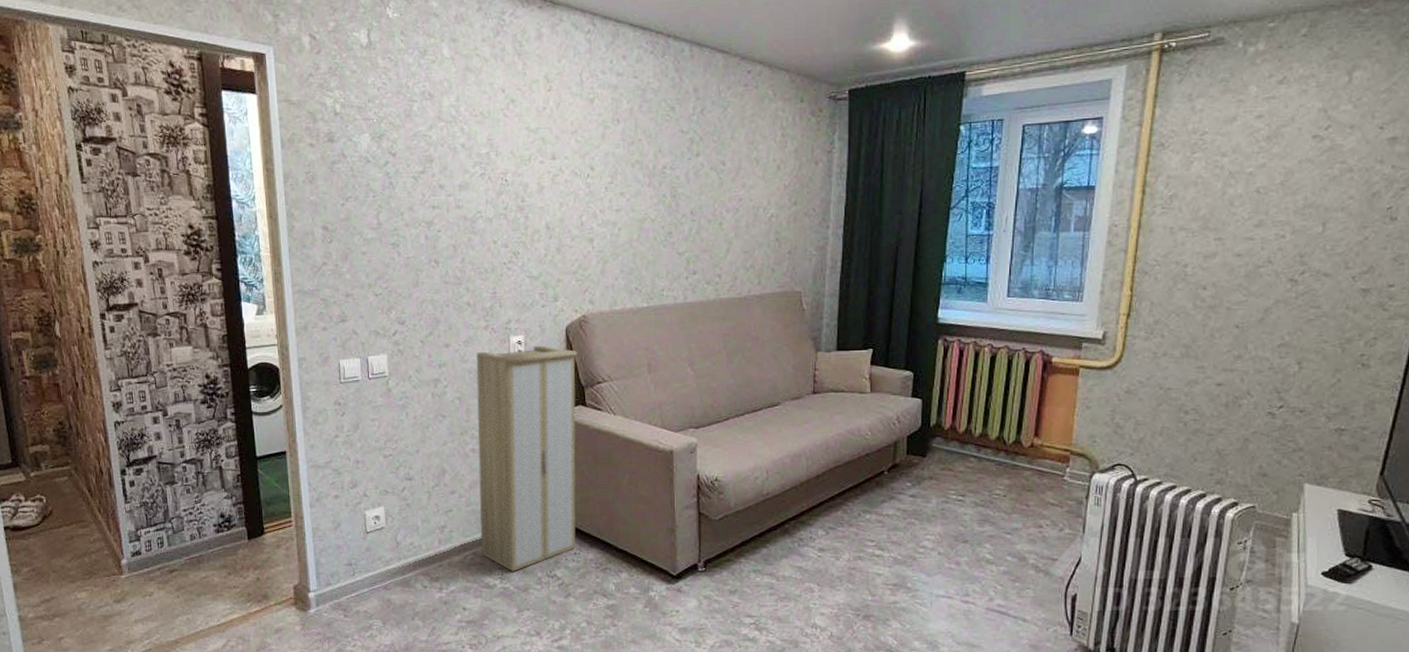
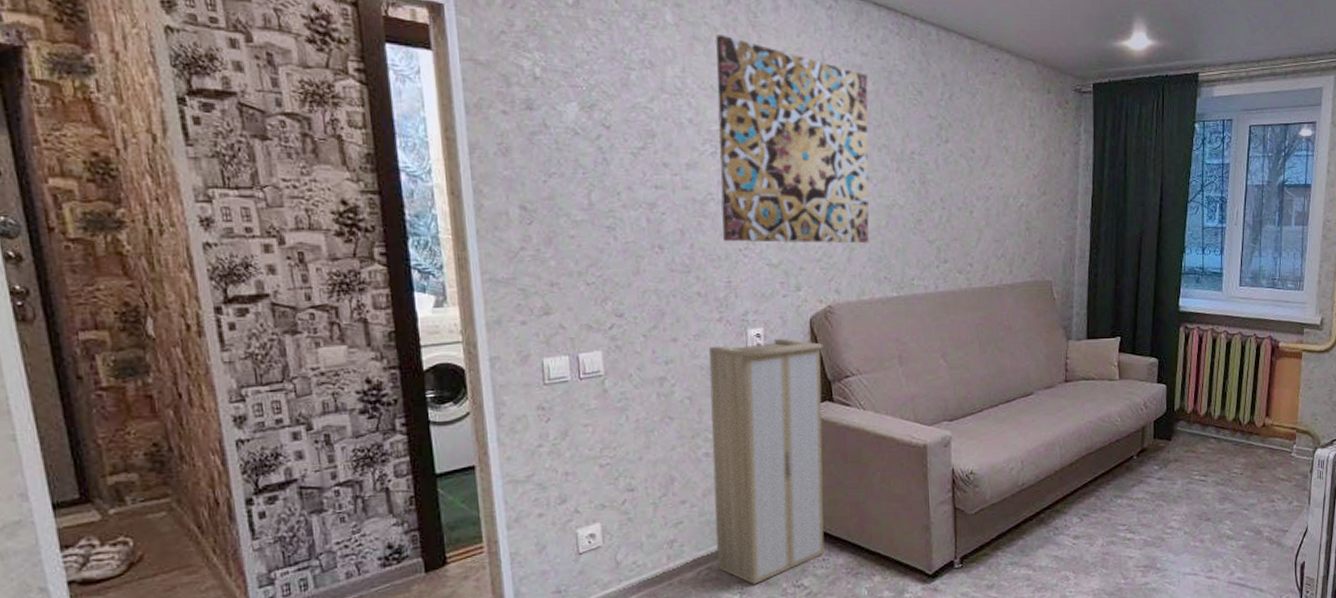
wall art: none [486,64,623,257] -> present [716,34,869,244]

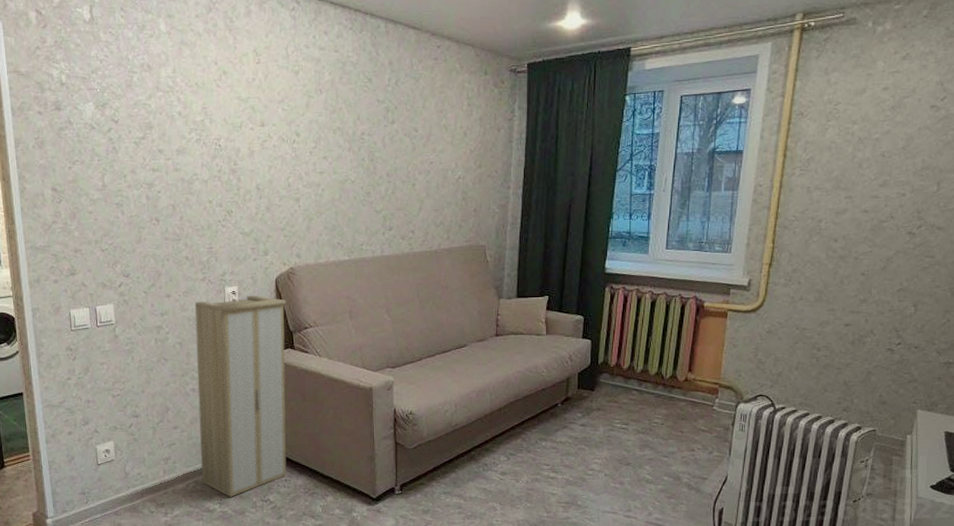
wall art: present [716,34,869,244] -> none [200,39,325,215]

